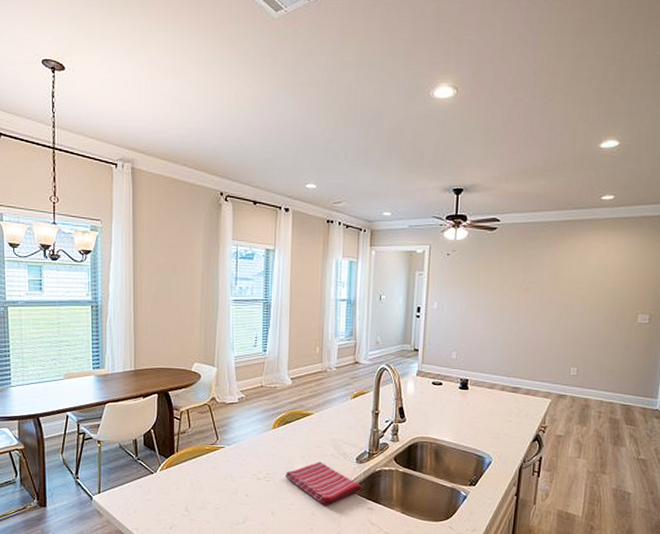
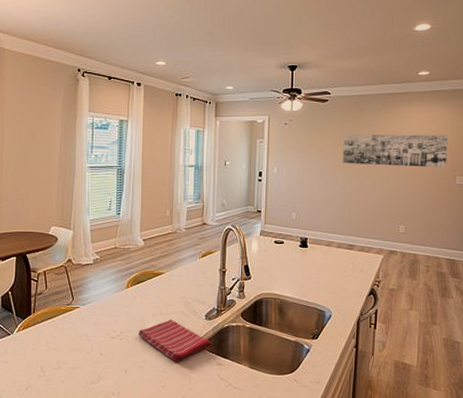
wall art: none [510,266,631,304] -> present [343,134,448,167]

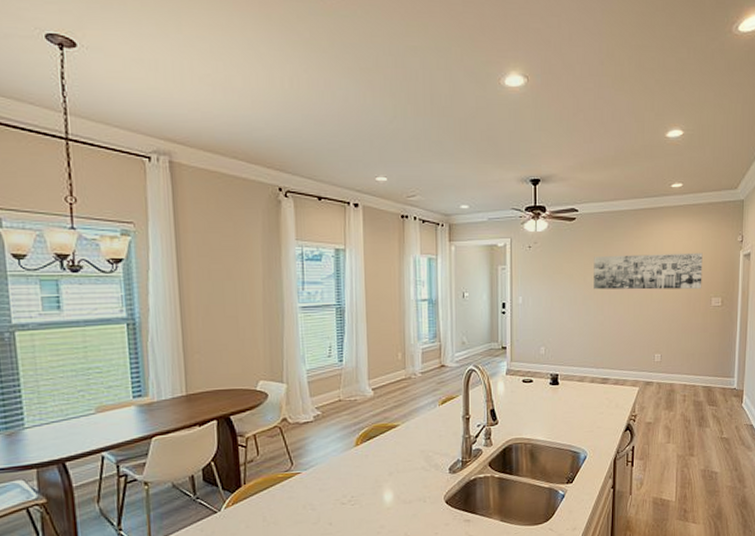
dish towel: present [138,319,211,362] -> none [373,476,457,524]

